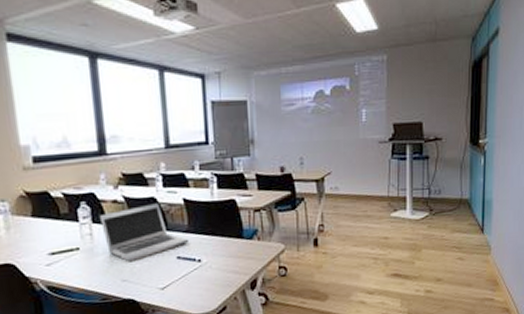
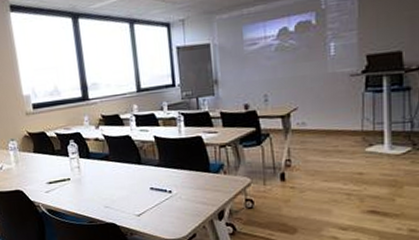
laptop: present [99,203,188,262] -> none [84,140,160,192]

